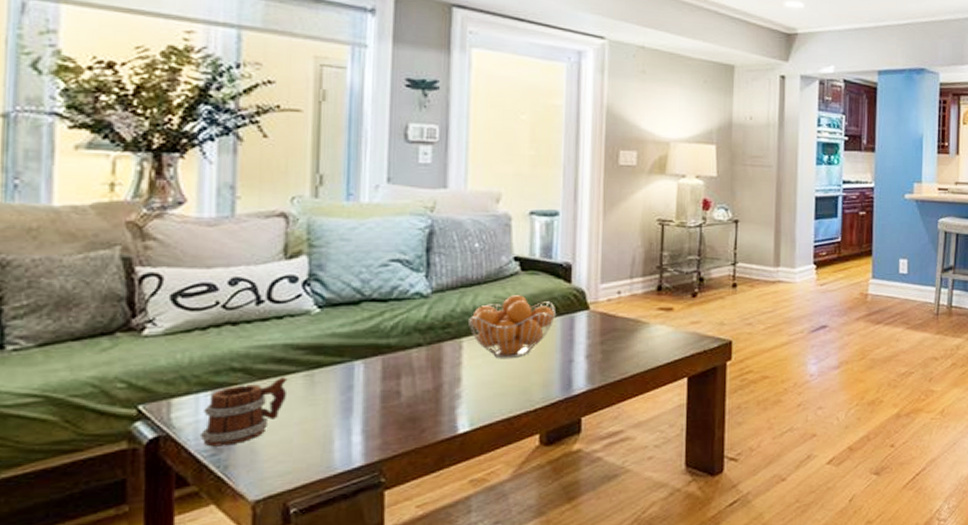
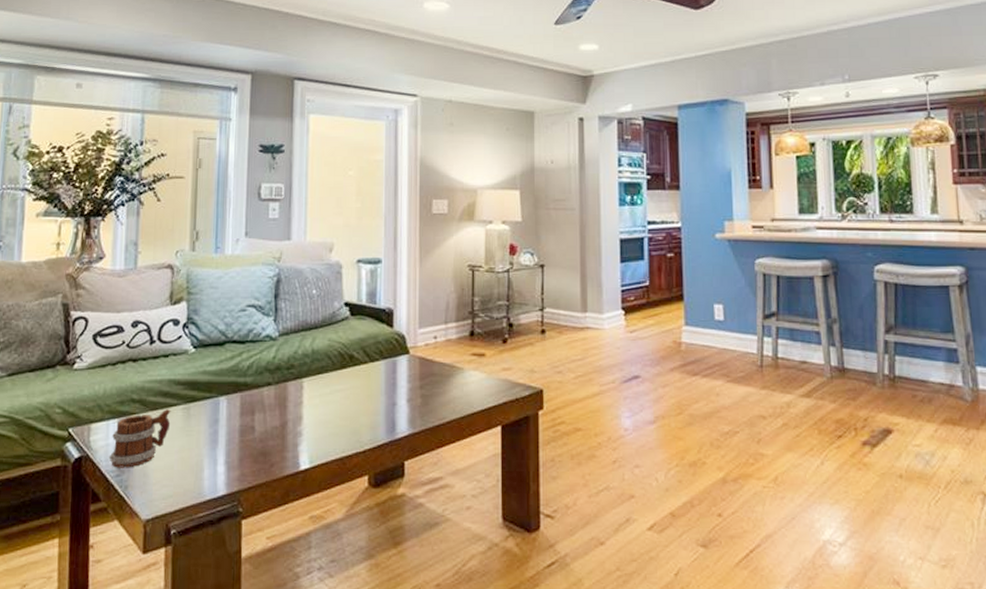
fruit basket: present [469,295,555,359] -> none [308,339,380,400]

